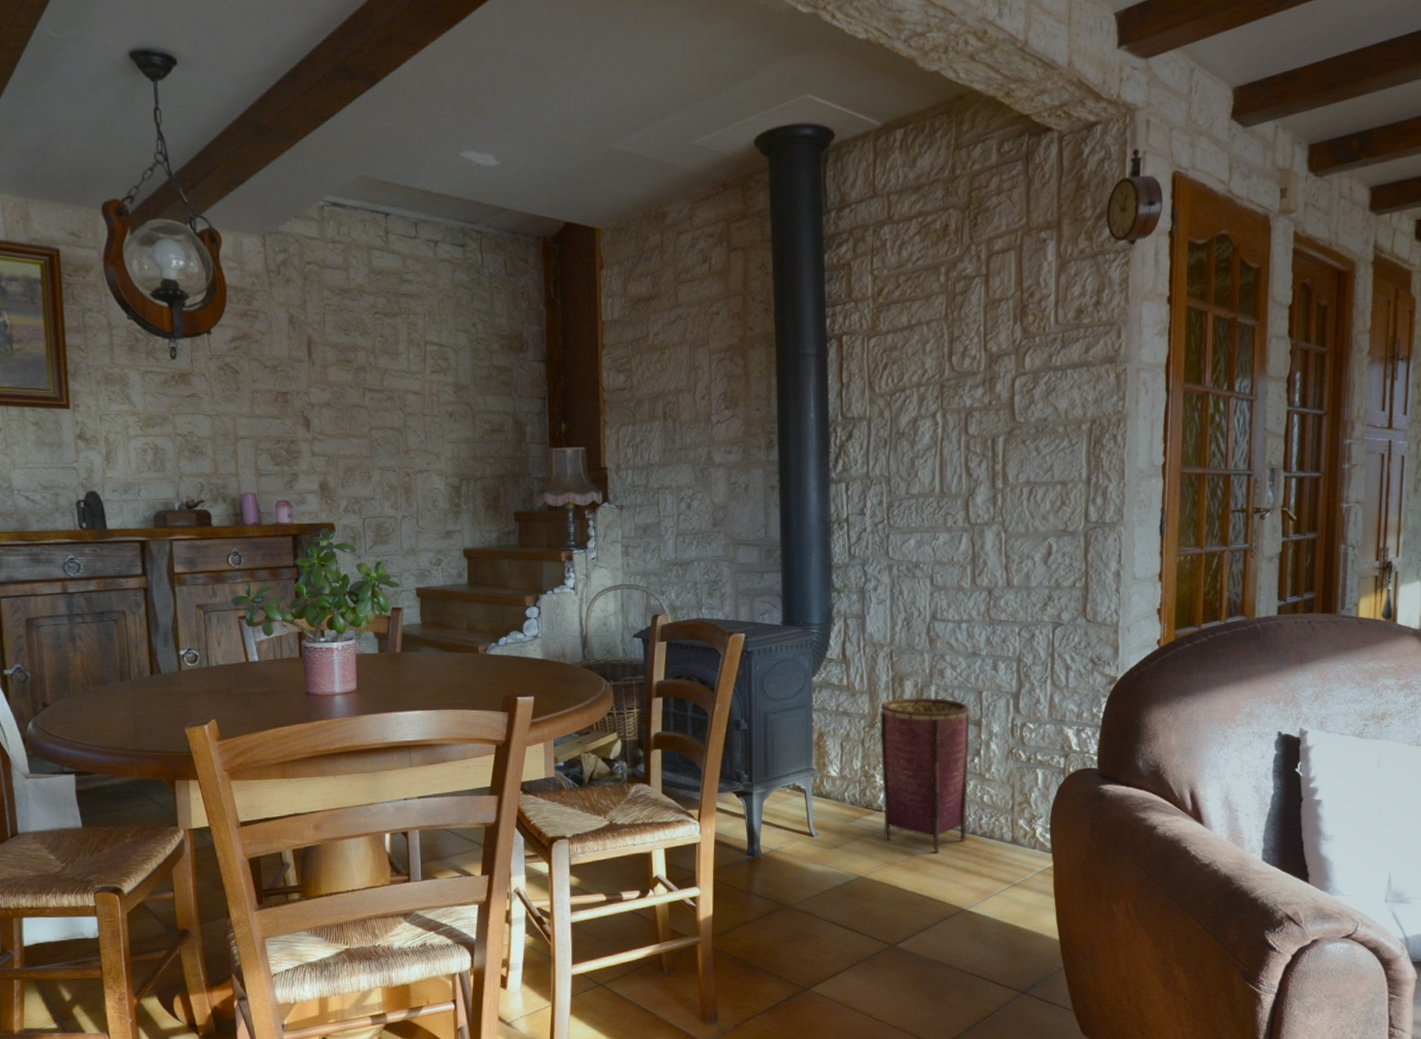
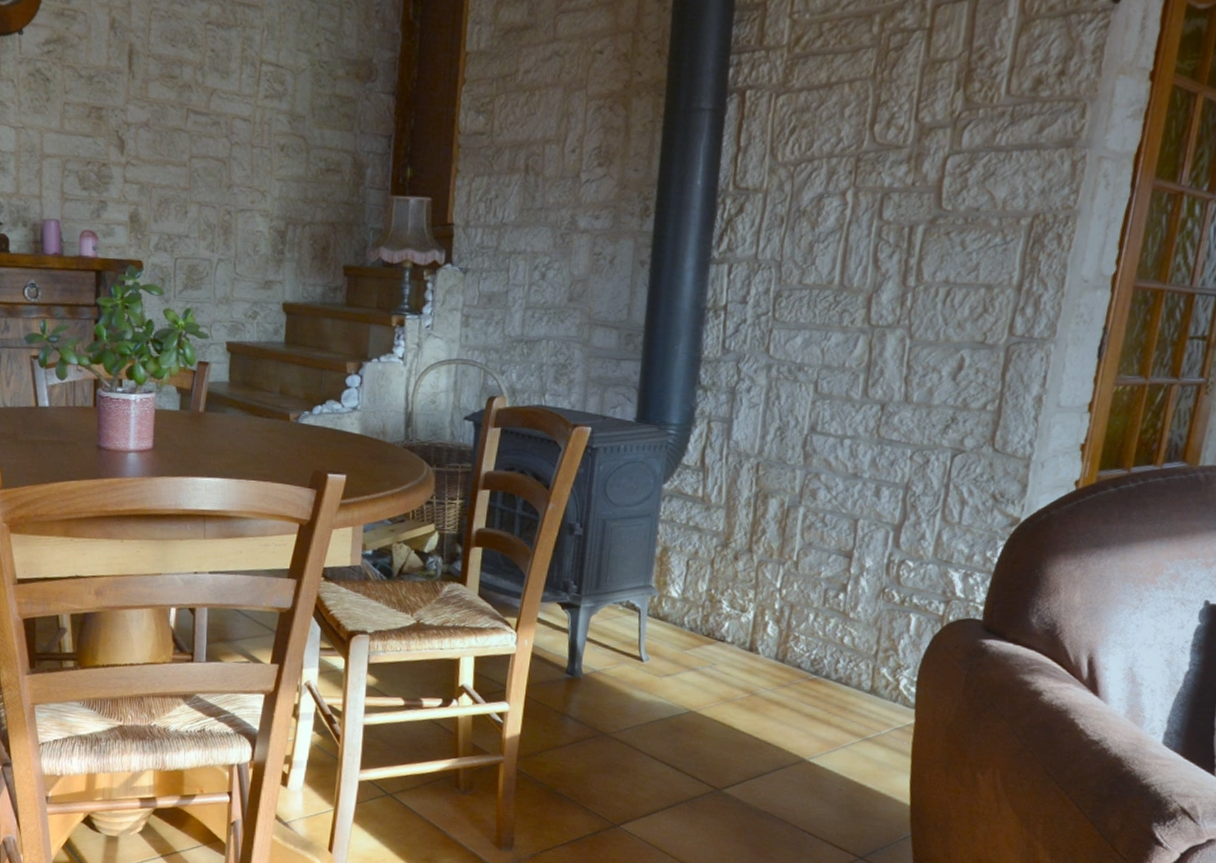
woven basket: present [880,697,970,853] -> none [724,518,842,695]

